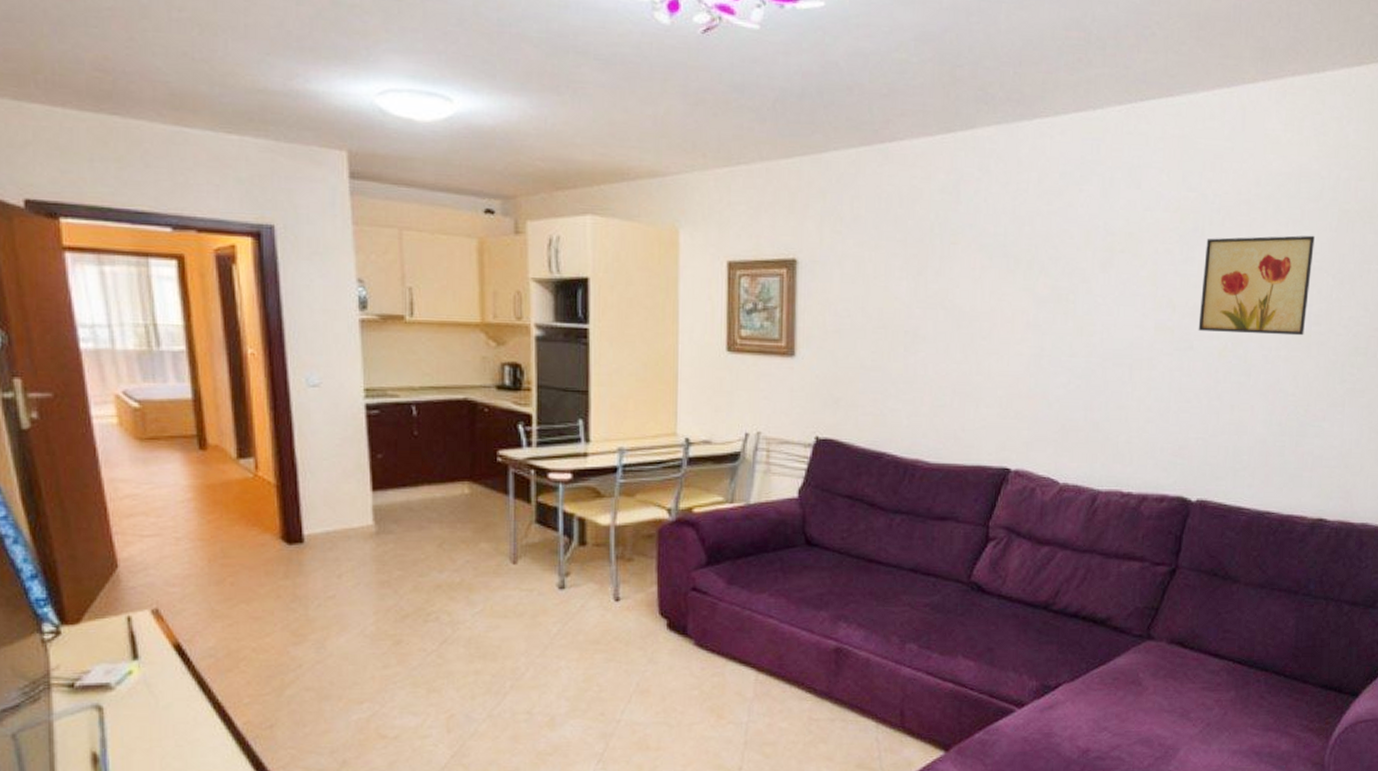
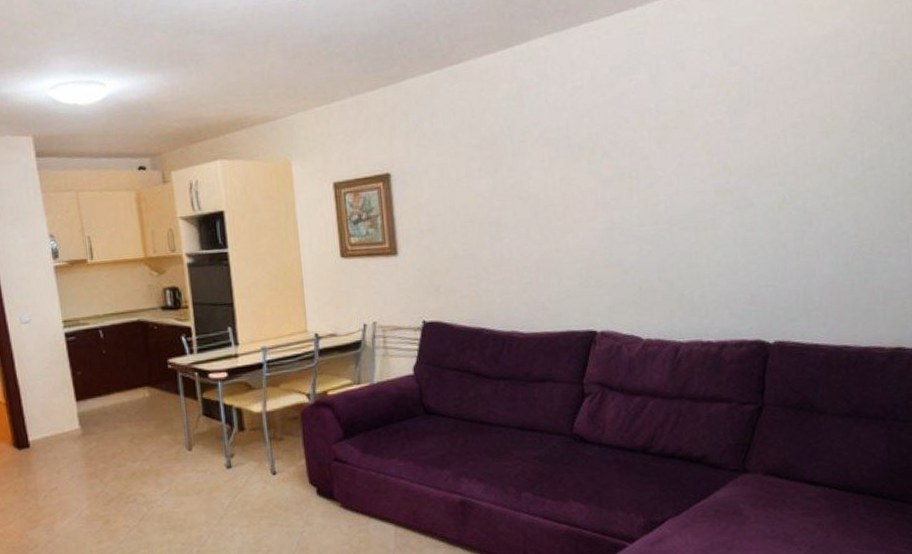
wall art: present [1198,235,1315,336] -> none [753,88,860,189]

